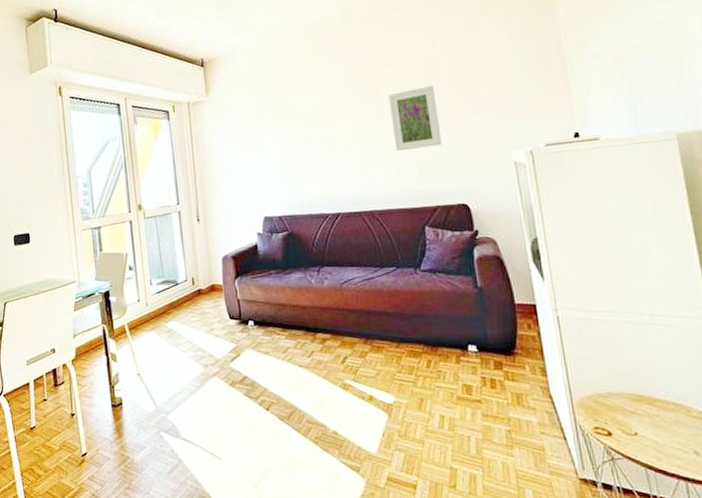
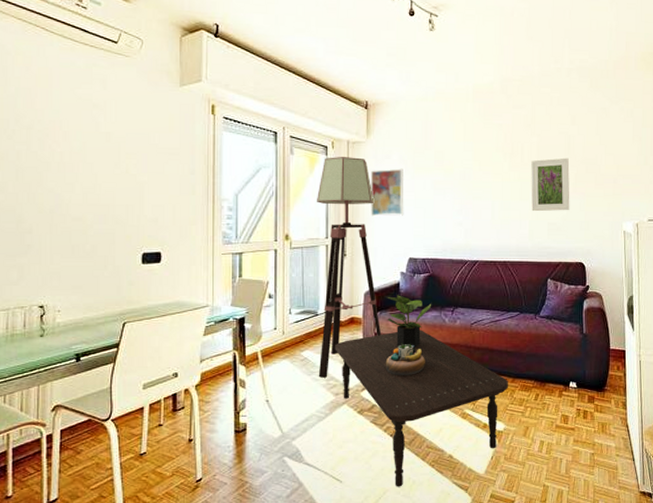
floor lamp: none [164,118,245,349] -> present [317,157,382,378]
coffee table: none [198,293,393,466] -> present [335,330,508,487]
wall art: none [215,123,254,177] -> present [371,168,404,217]
potted plant: none [243,256,295,313] -> present [385,294,432,348]
decorative bowl: none [252,308,295,344] -> present [385,343,425,375]

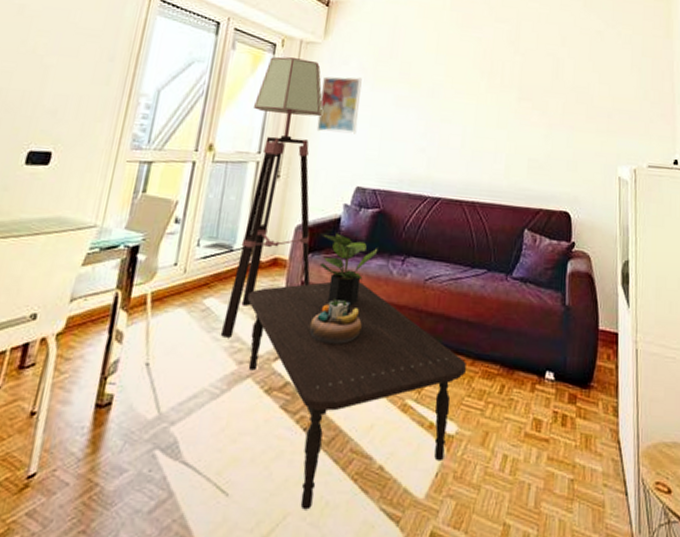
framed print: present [531,157,570,212] -> none [509,82,557,146]

